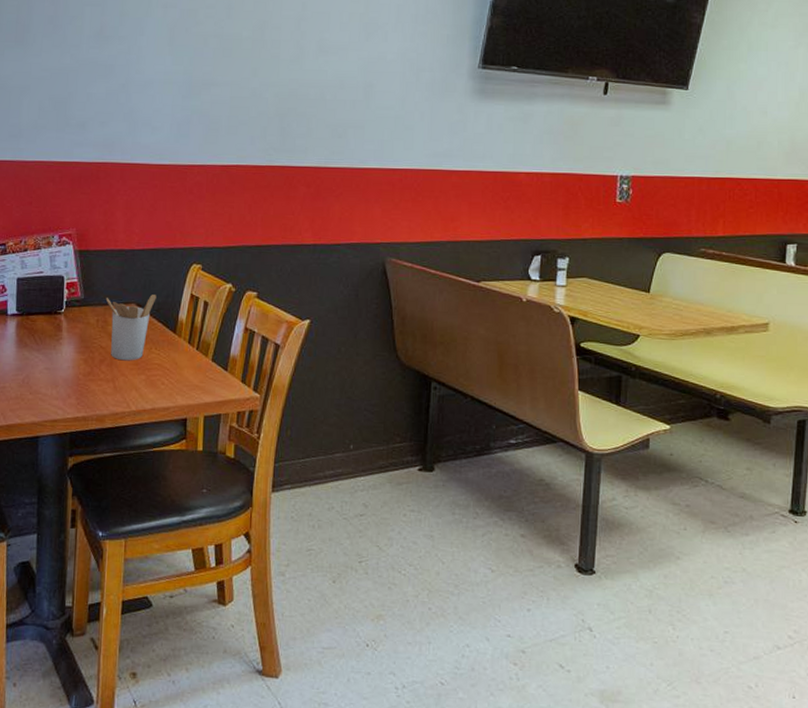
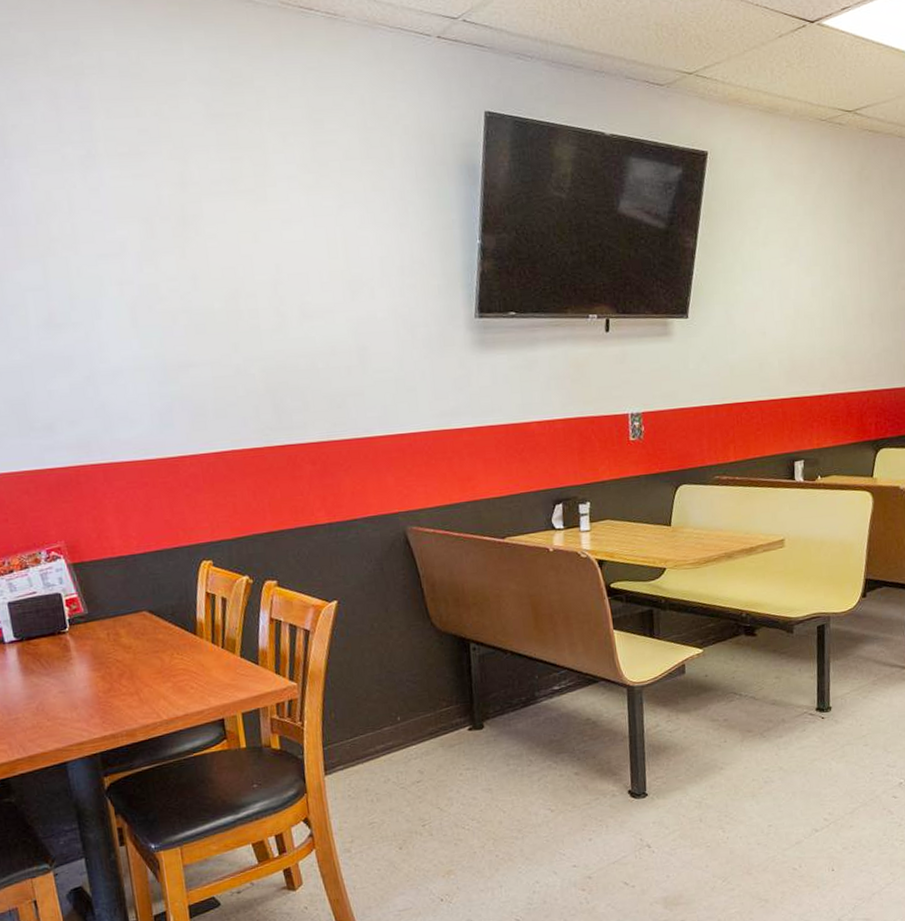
utensil holder: present [105,295,157,361] -> none [112,598,169,672]

